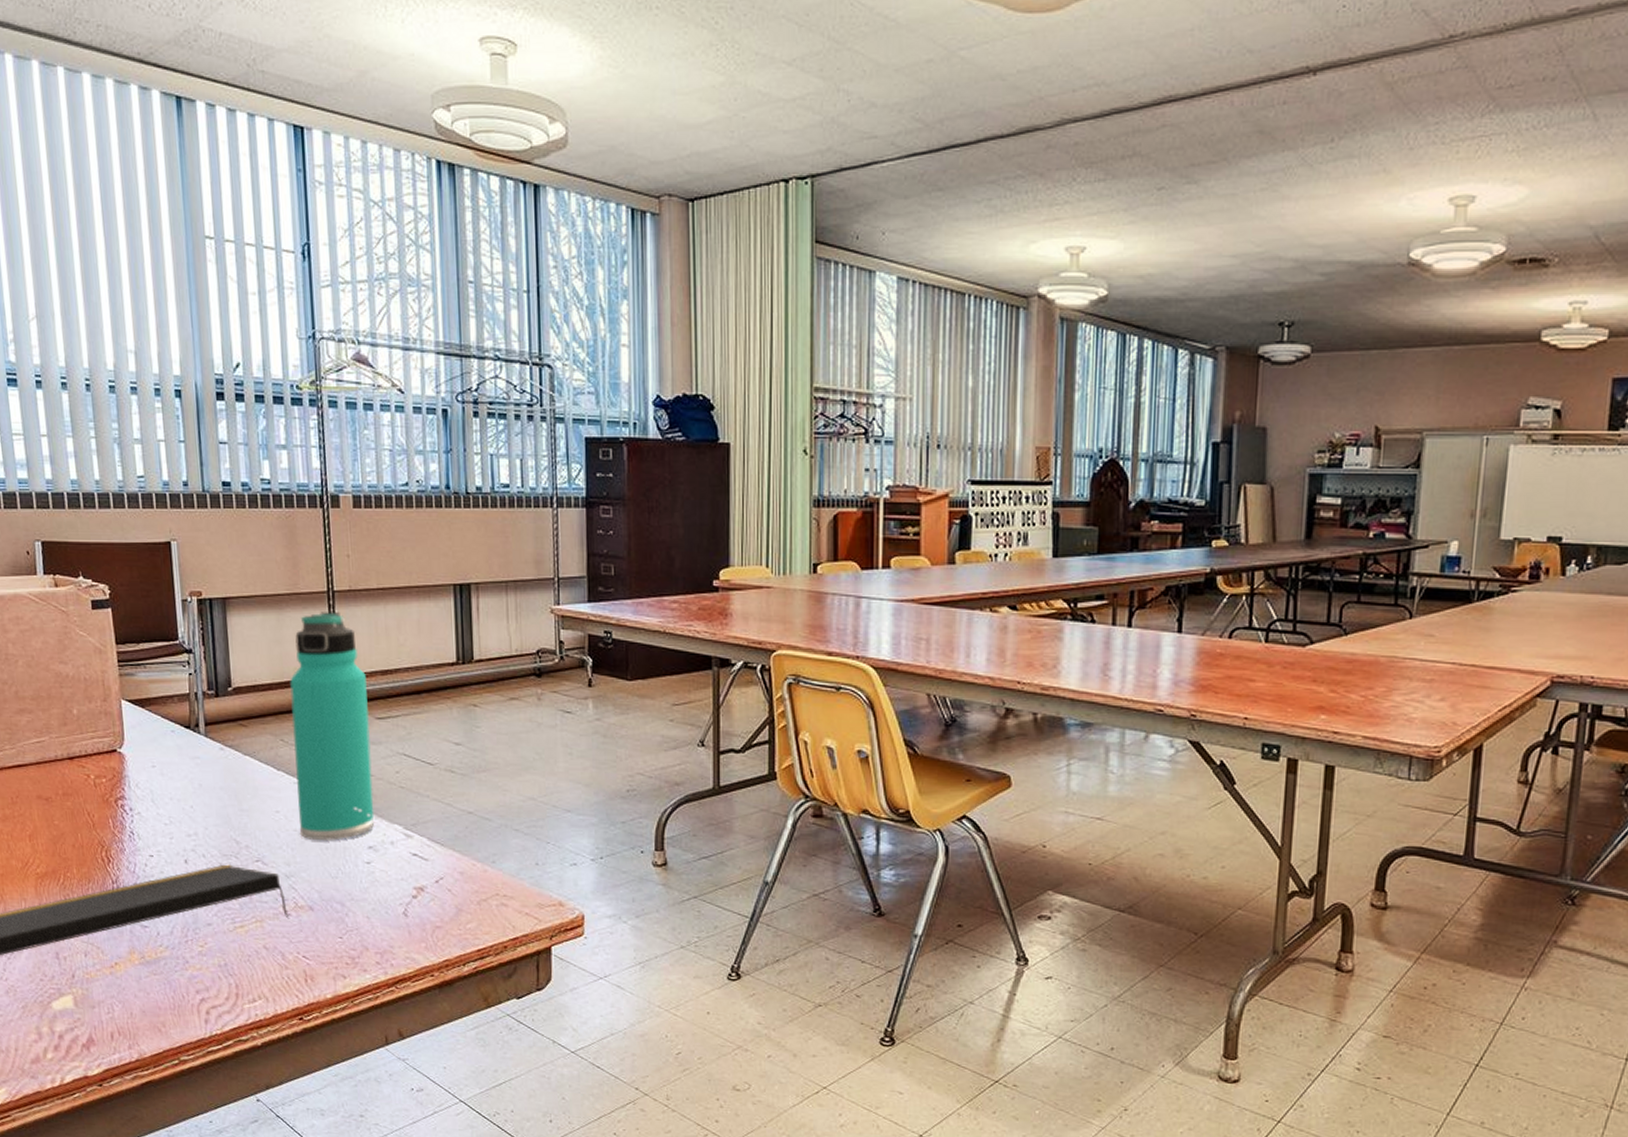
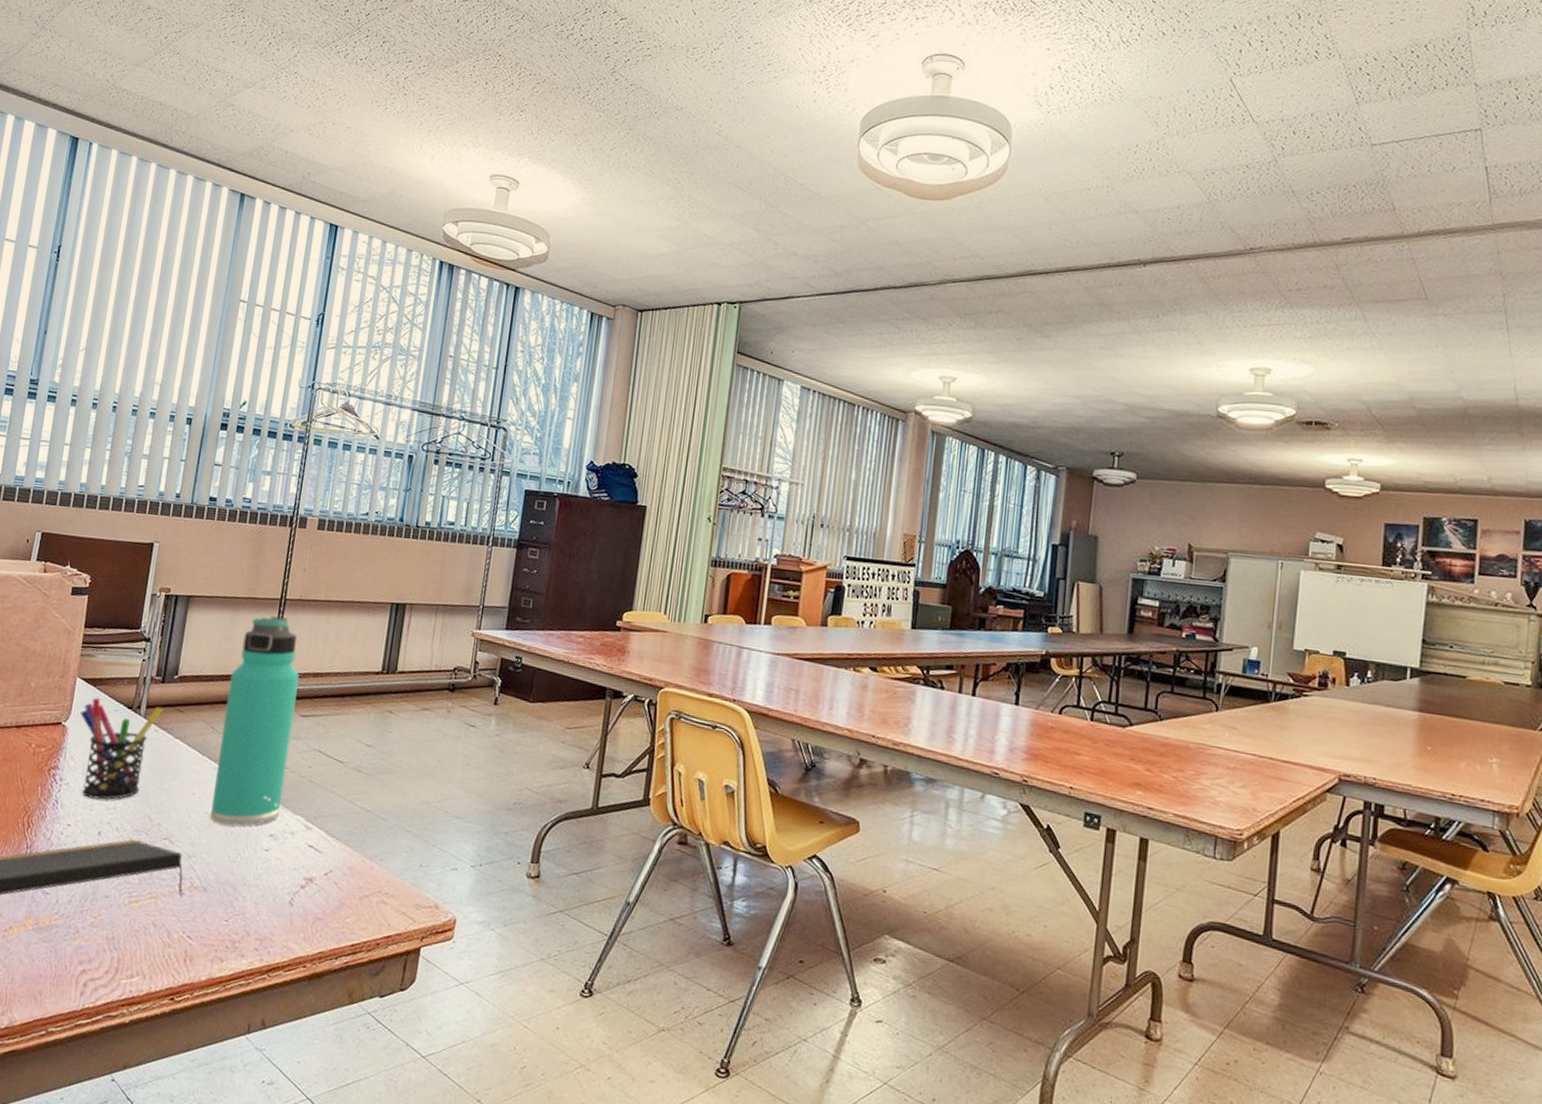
pen holder: none [134,719,224,827] -> present [80,697,163,800]

